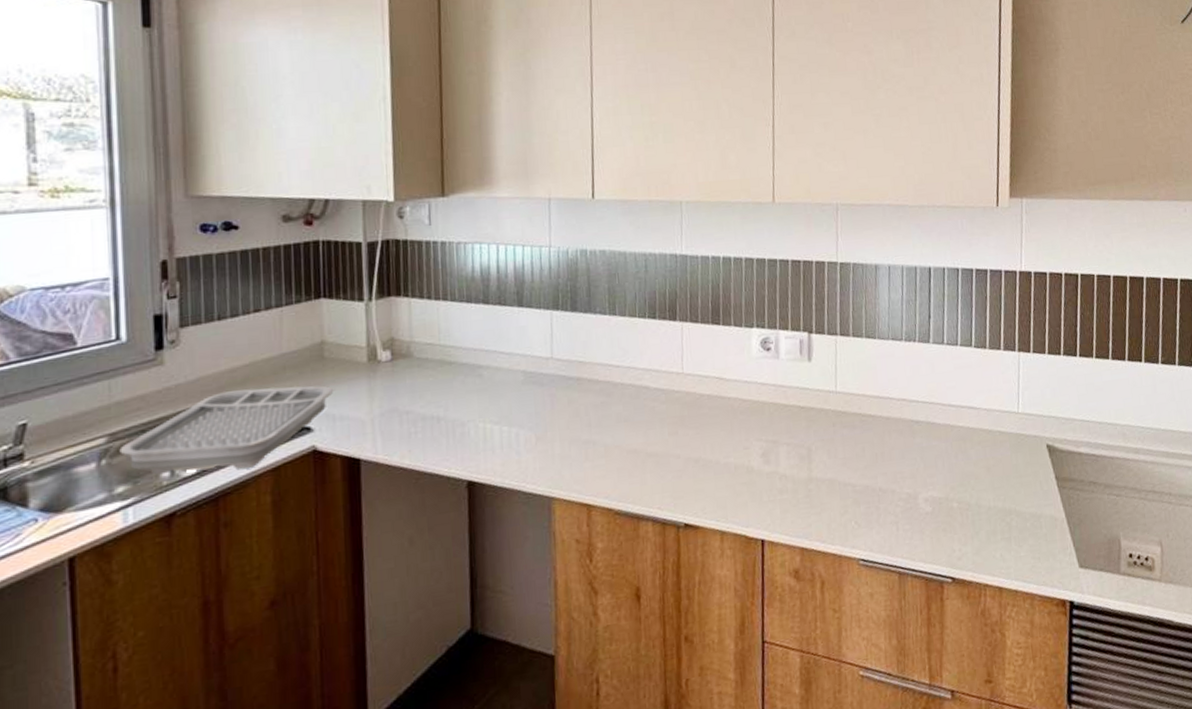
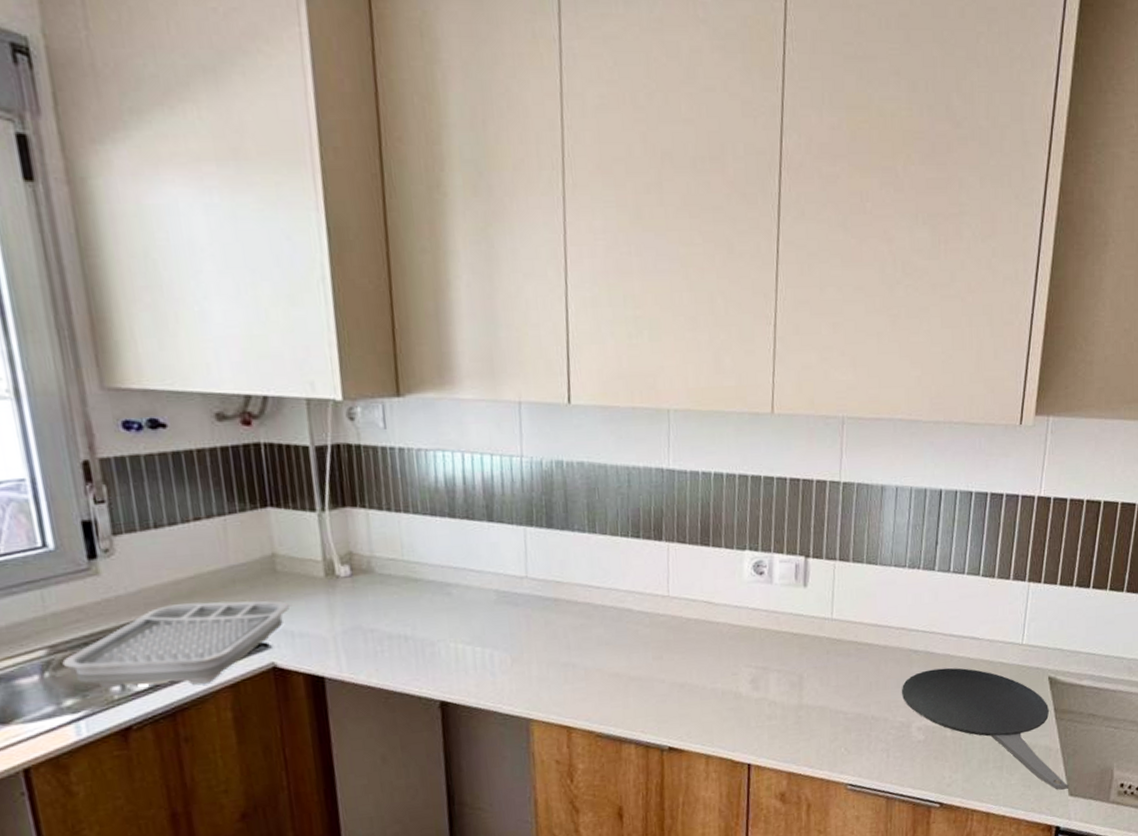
frying pan: none [906,437,1079,562] -> present [901,667,1069,791]

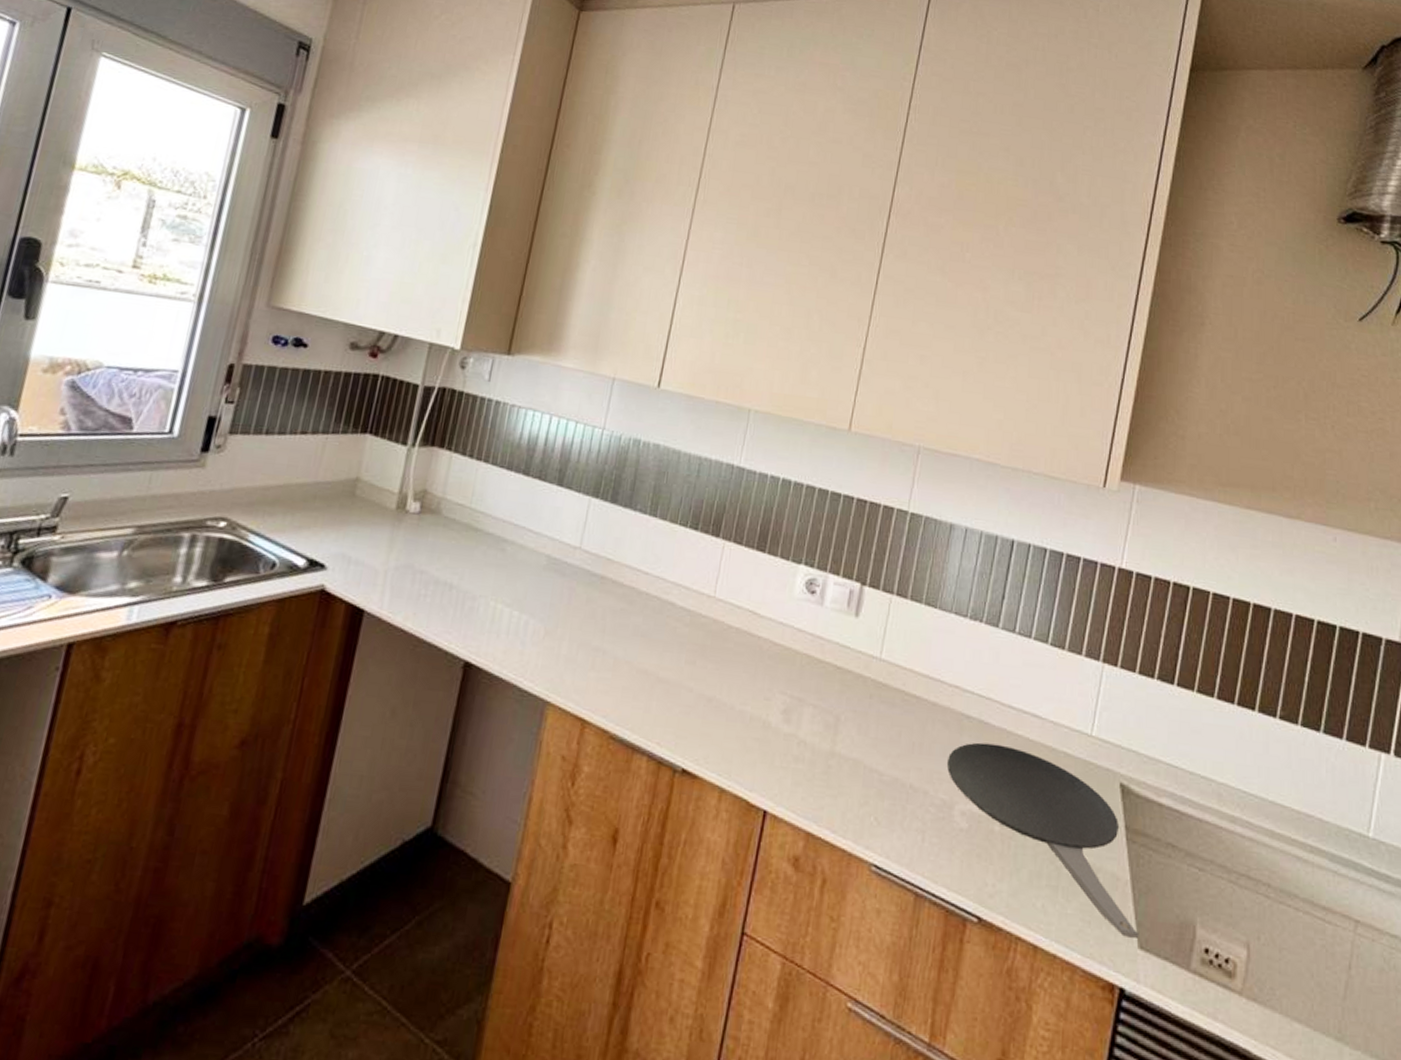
dish rack: present [62,600,289,689] -> none [142,508,356,593]

